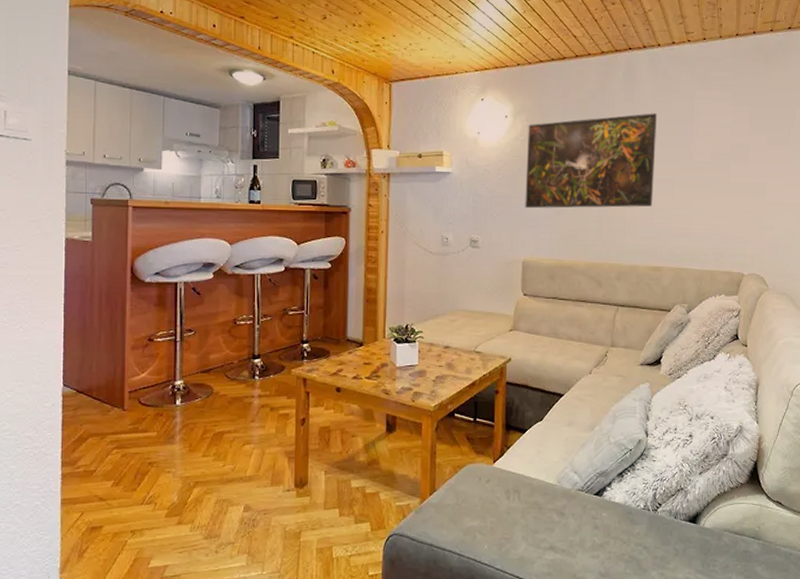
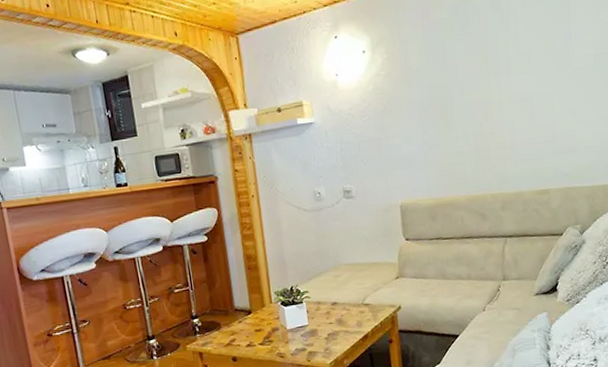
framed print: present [525,113,658,209] -> none [388,20,533,149]

